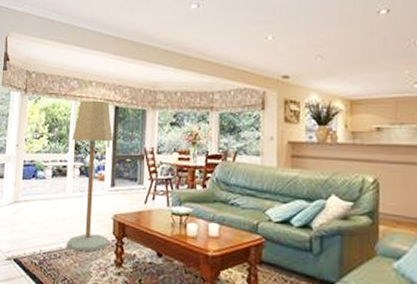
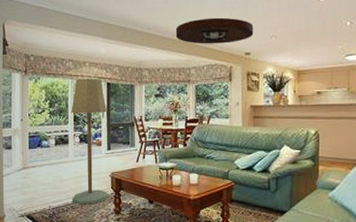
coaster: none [197,32,294,64] -> present [175,17,254,44]

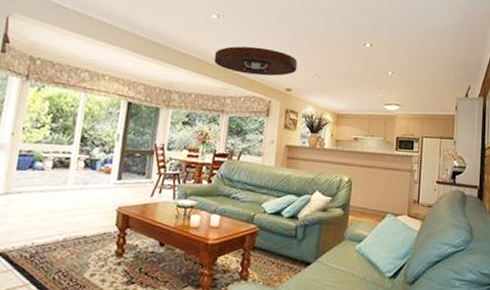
floor lamp: present [71,78,108,205] -> none [64,92,124,244]

